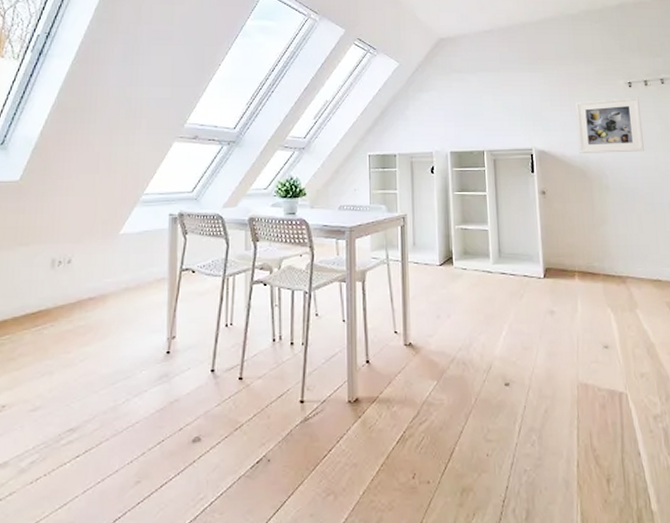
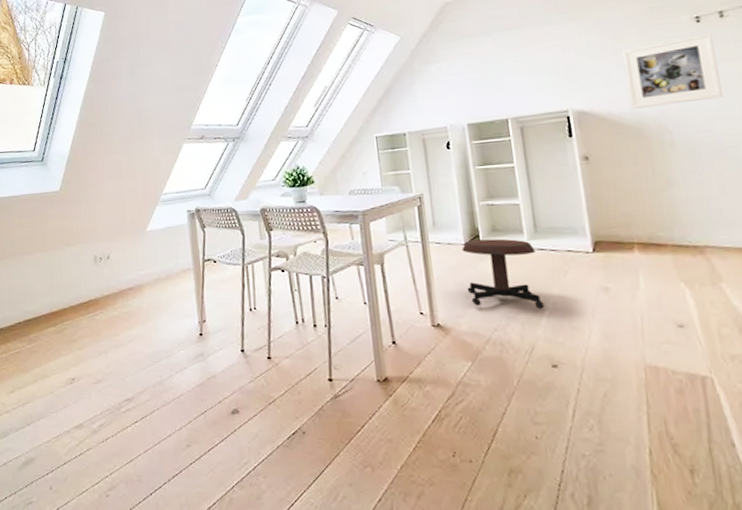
stool: none [436,261,502,329] -> present [461,238,545,309]

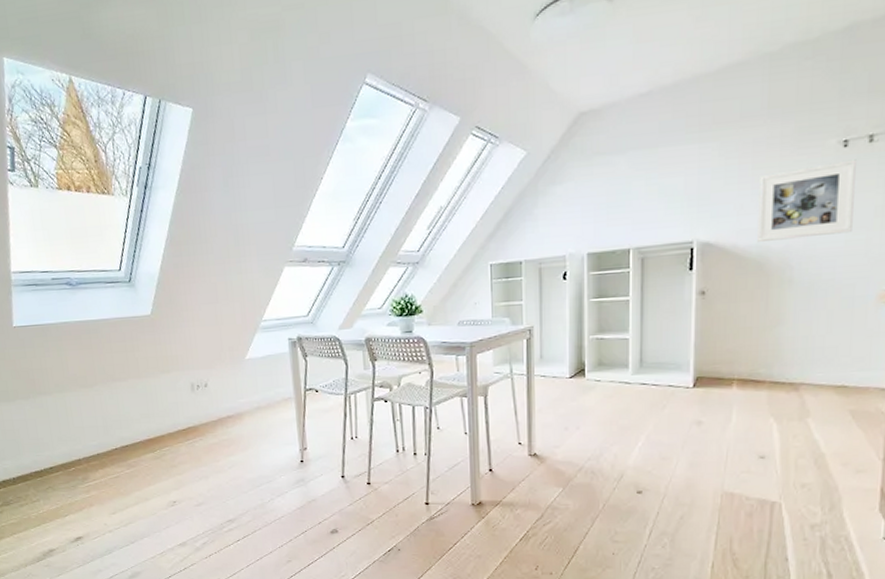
stool: present [461,238,545,309] -> none [566,372,638,440]

